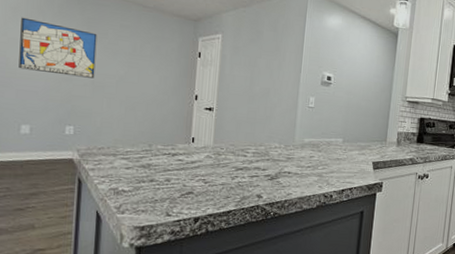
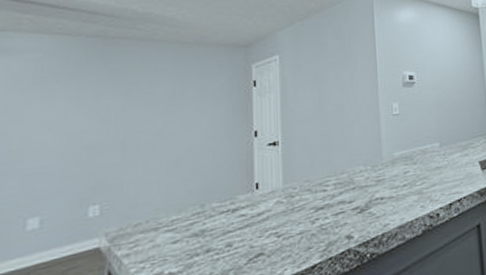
wall art: present [19,17,97,79] -> none [24,85,126,149]

